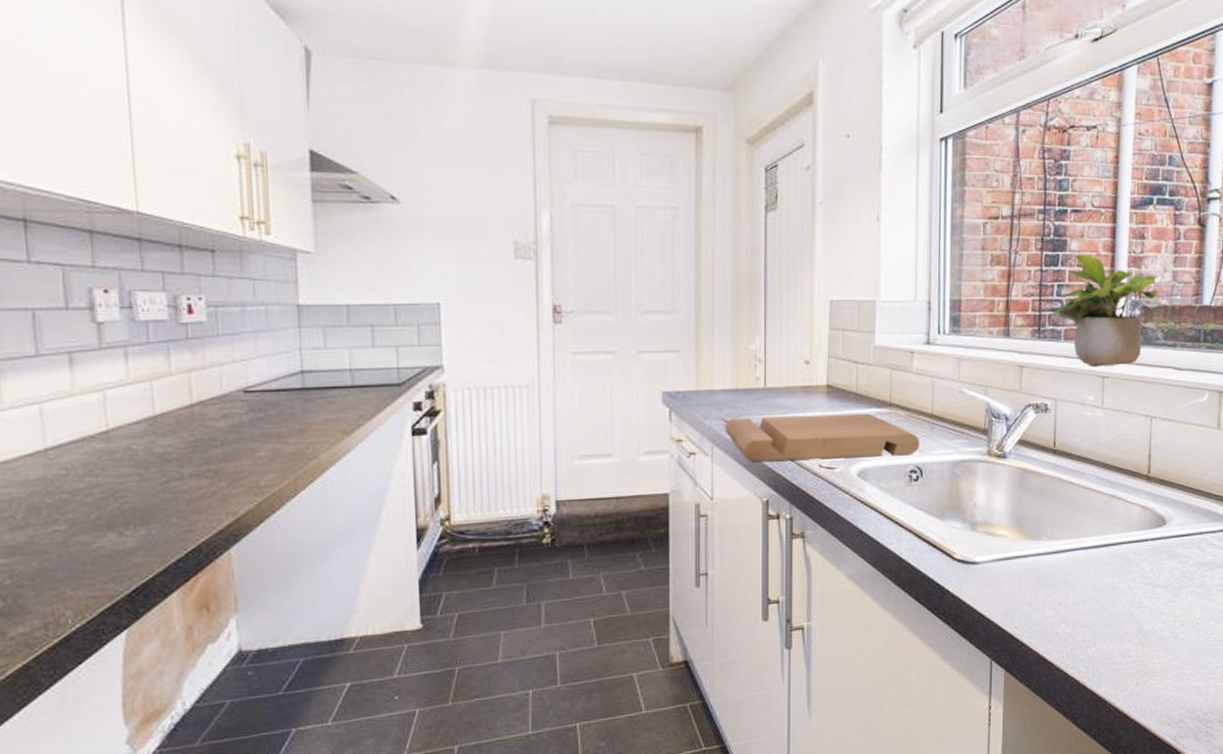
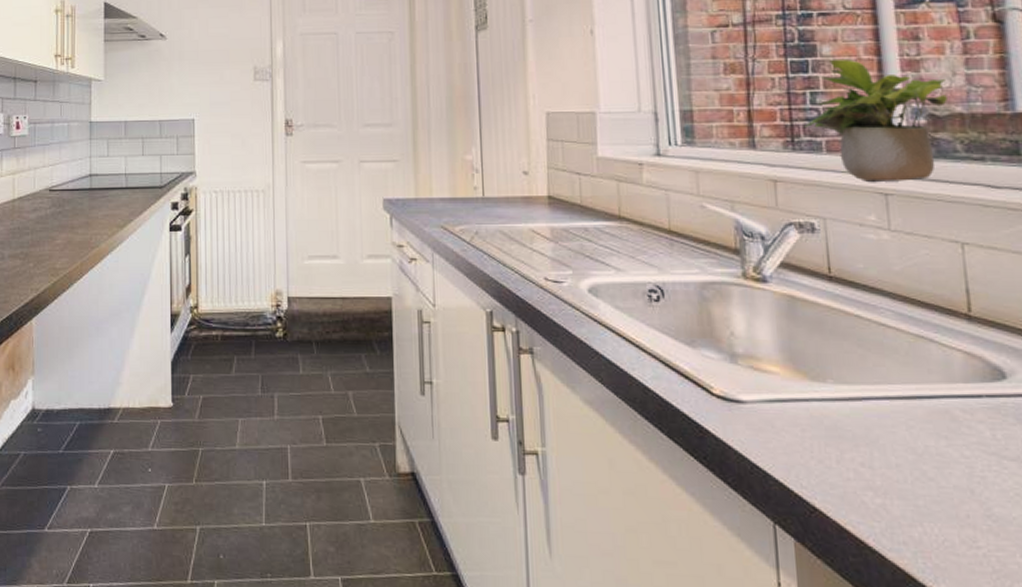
cutting board: present [724,413,920,462] -> none [444,226,659,273]

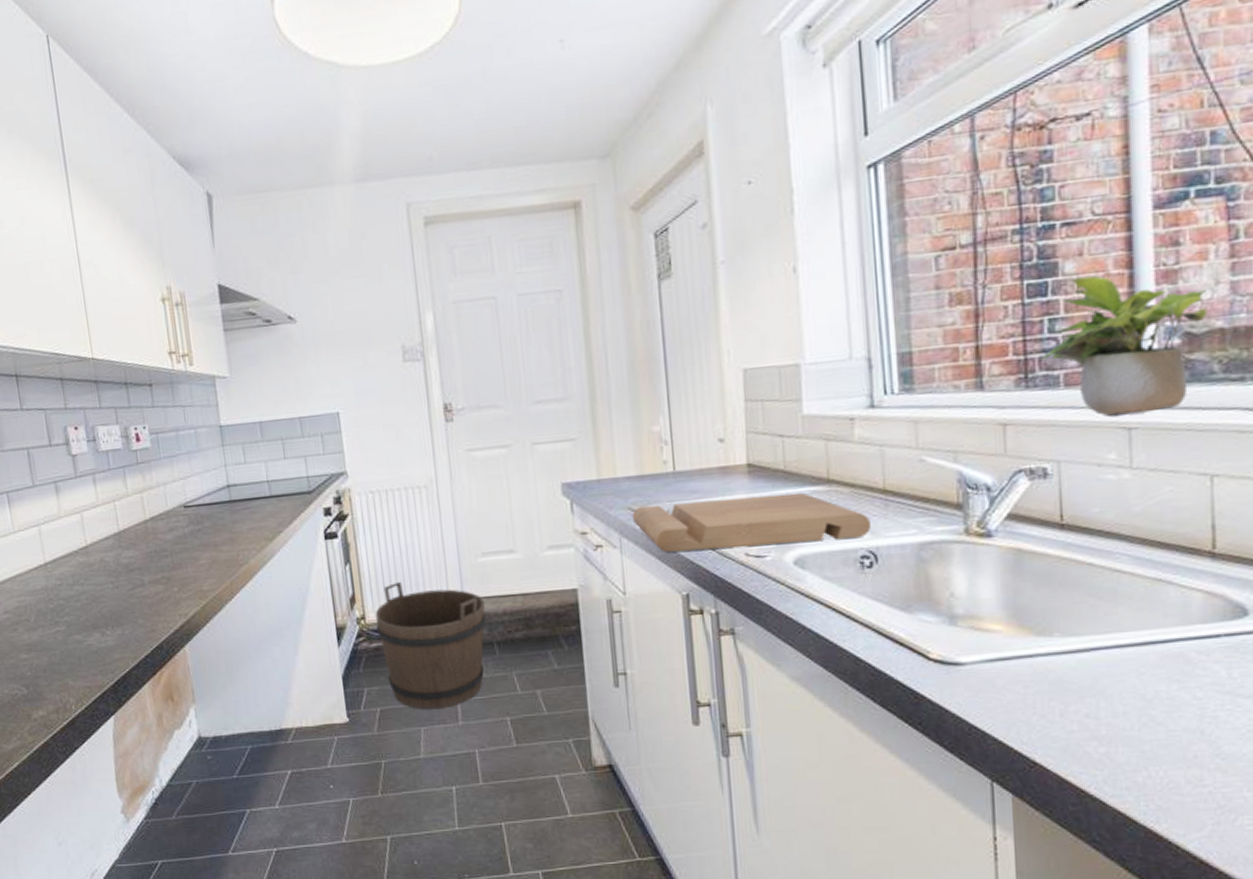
bucket: none [207,275,308,401] -> present [375,581,486,709]
cutting board: none [444,226,659,273] -> present [632,492,872,552]

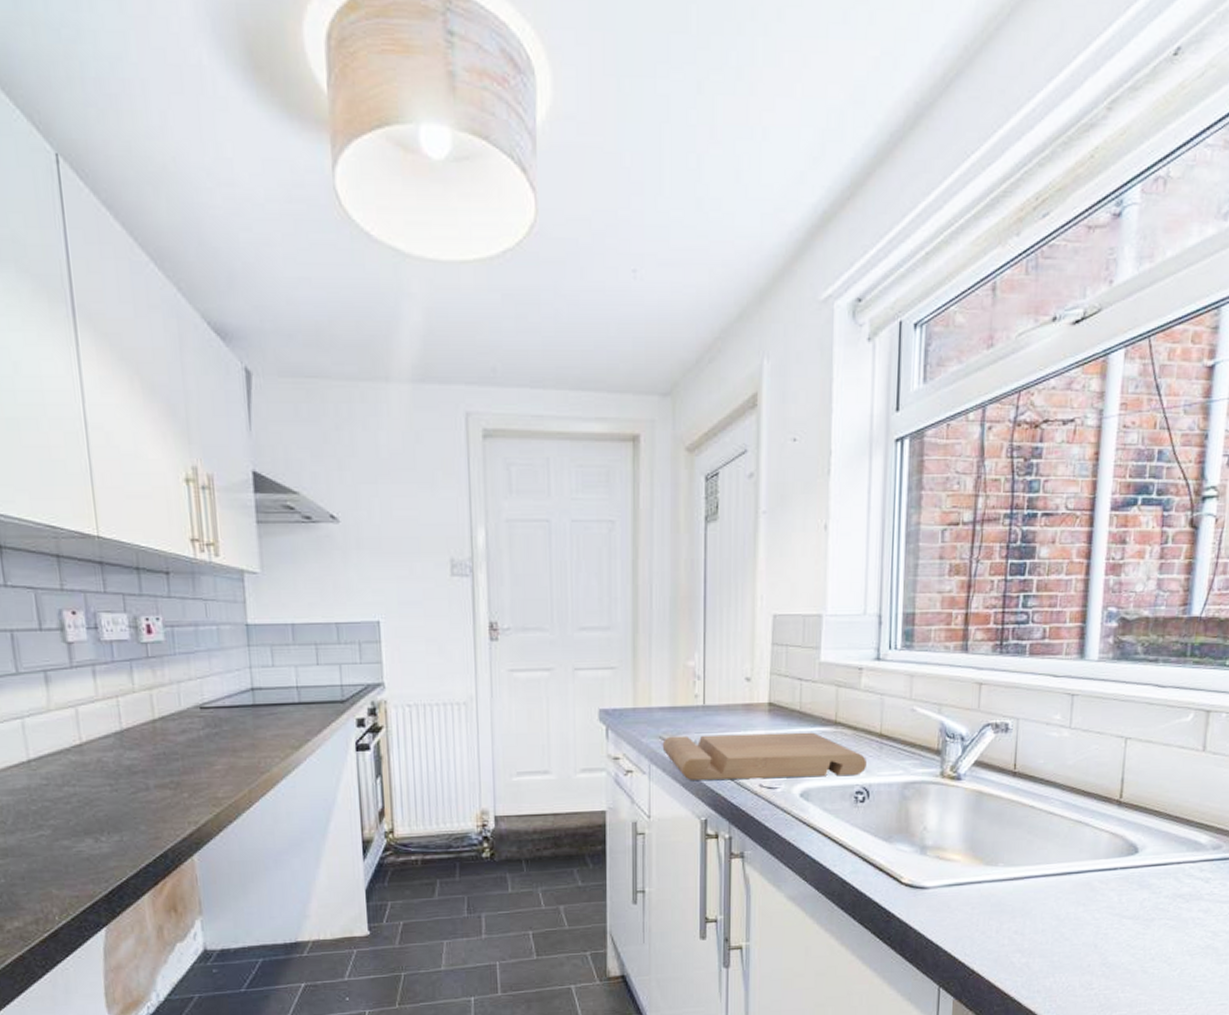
bucket: present [375,581,486,709] -> none [404,796,517,923]
potted plant: present [1041,276,1207,418] -> none [1014,561,1140,685]

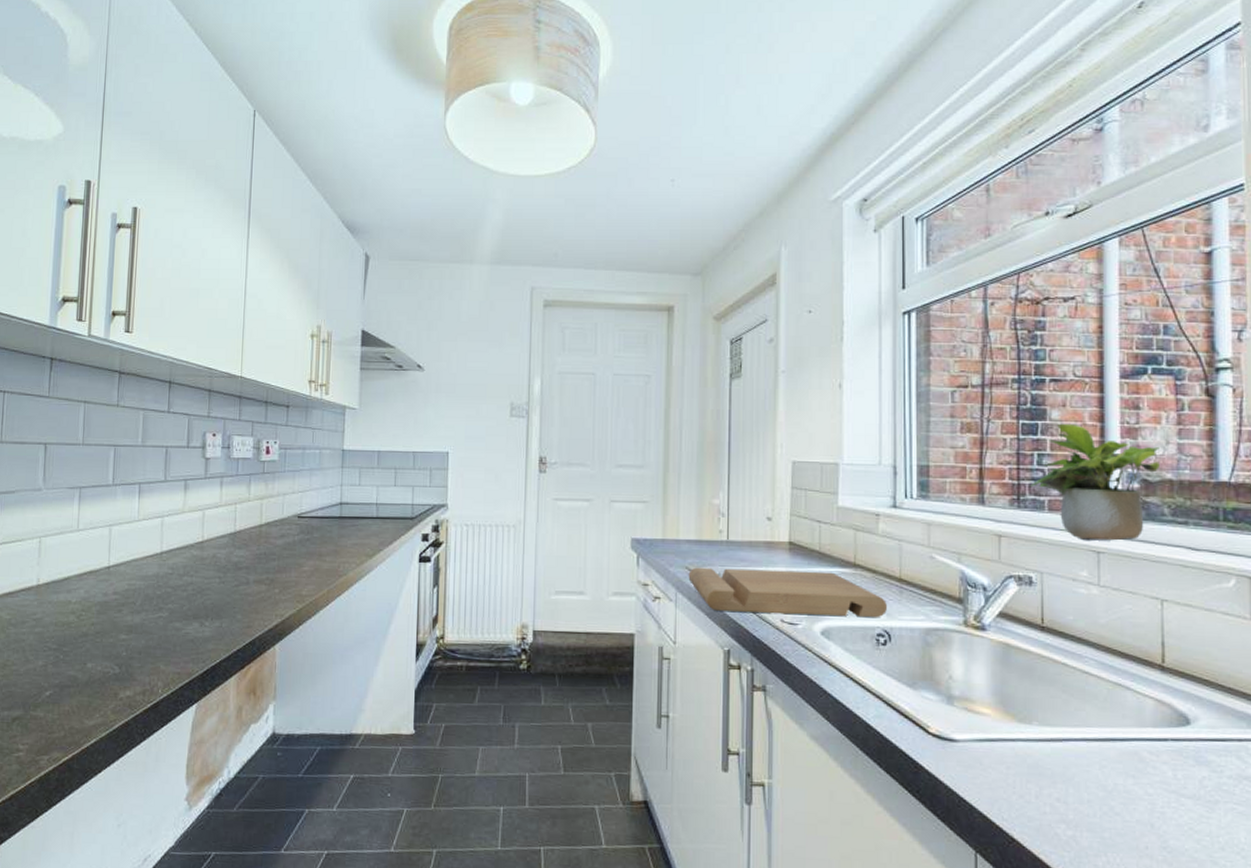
potted plant: none [1014,561,1140,685] -> present [1030,423,1160,542]

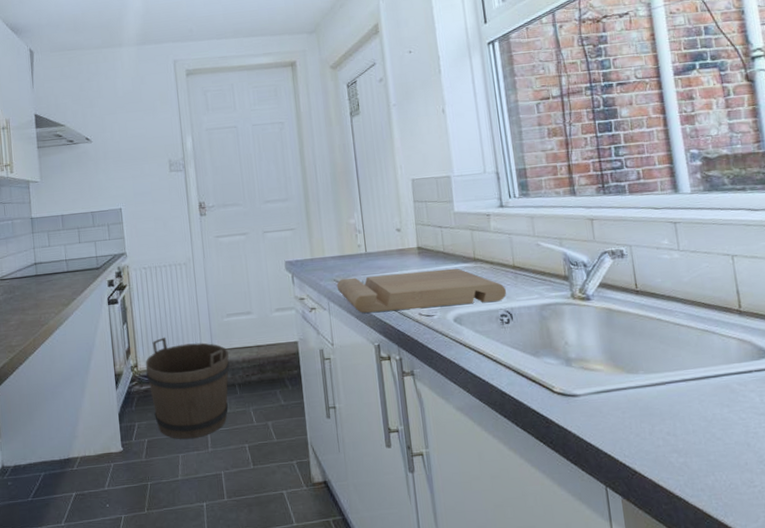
bucket: none [453,608,553,730] -> present [145,337,230,439]
potted plant: present [1030,423,1160,542] -> none [612,118,716,215]

